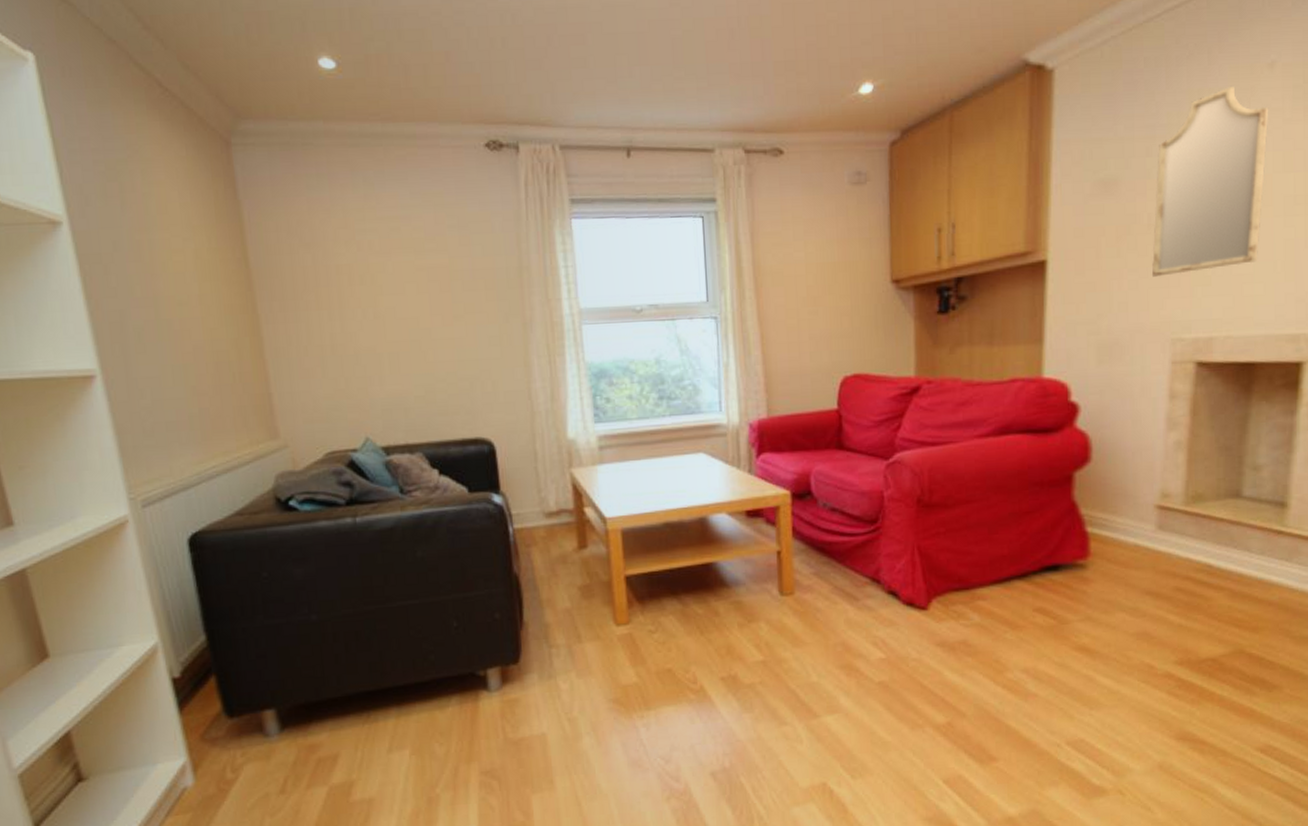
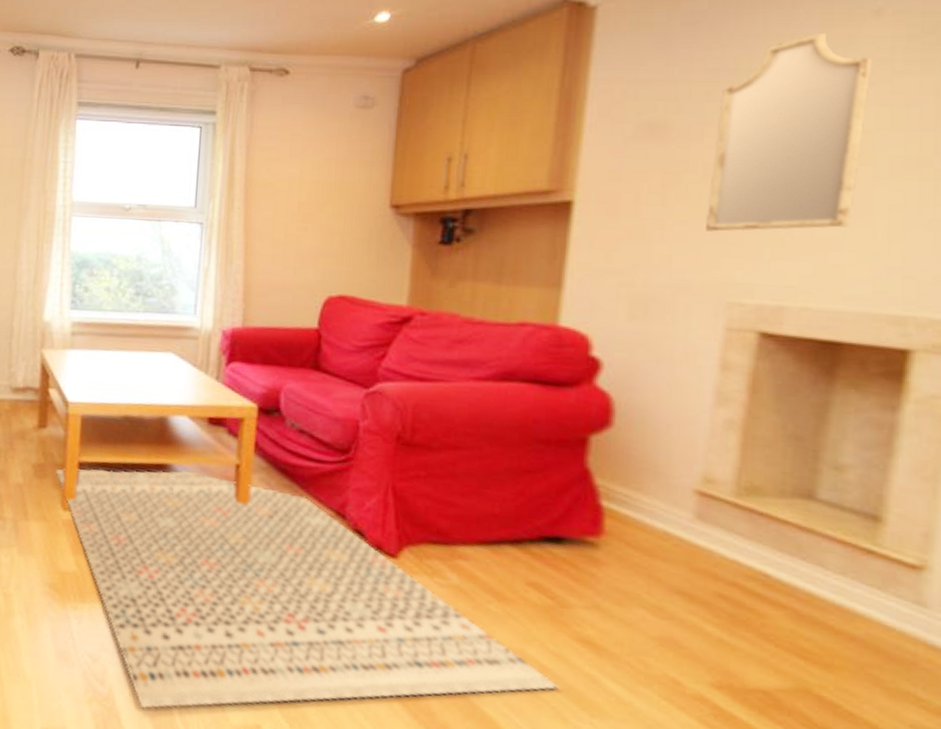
rug: none [602,565,1065,794] -> present [55,468,559,709]

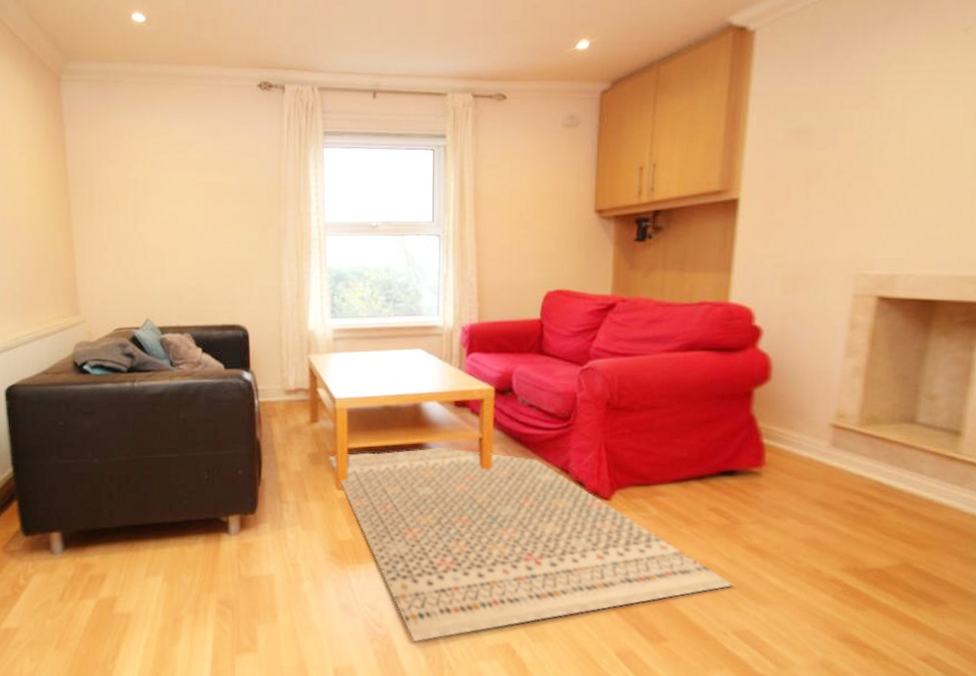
home mirror: present [706,33,873,232] -> none [839,49,962,218]

